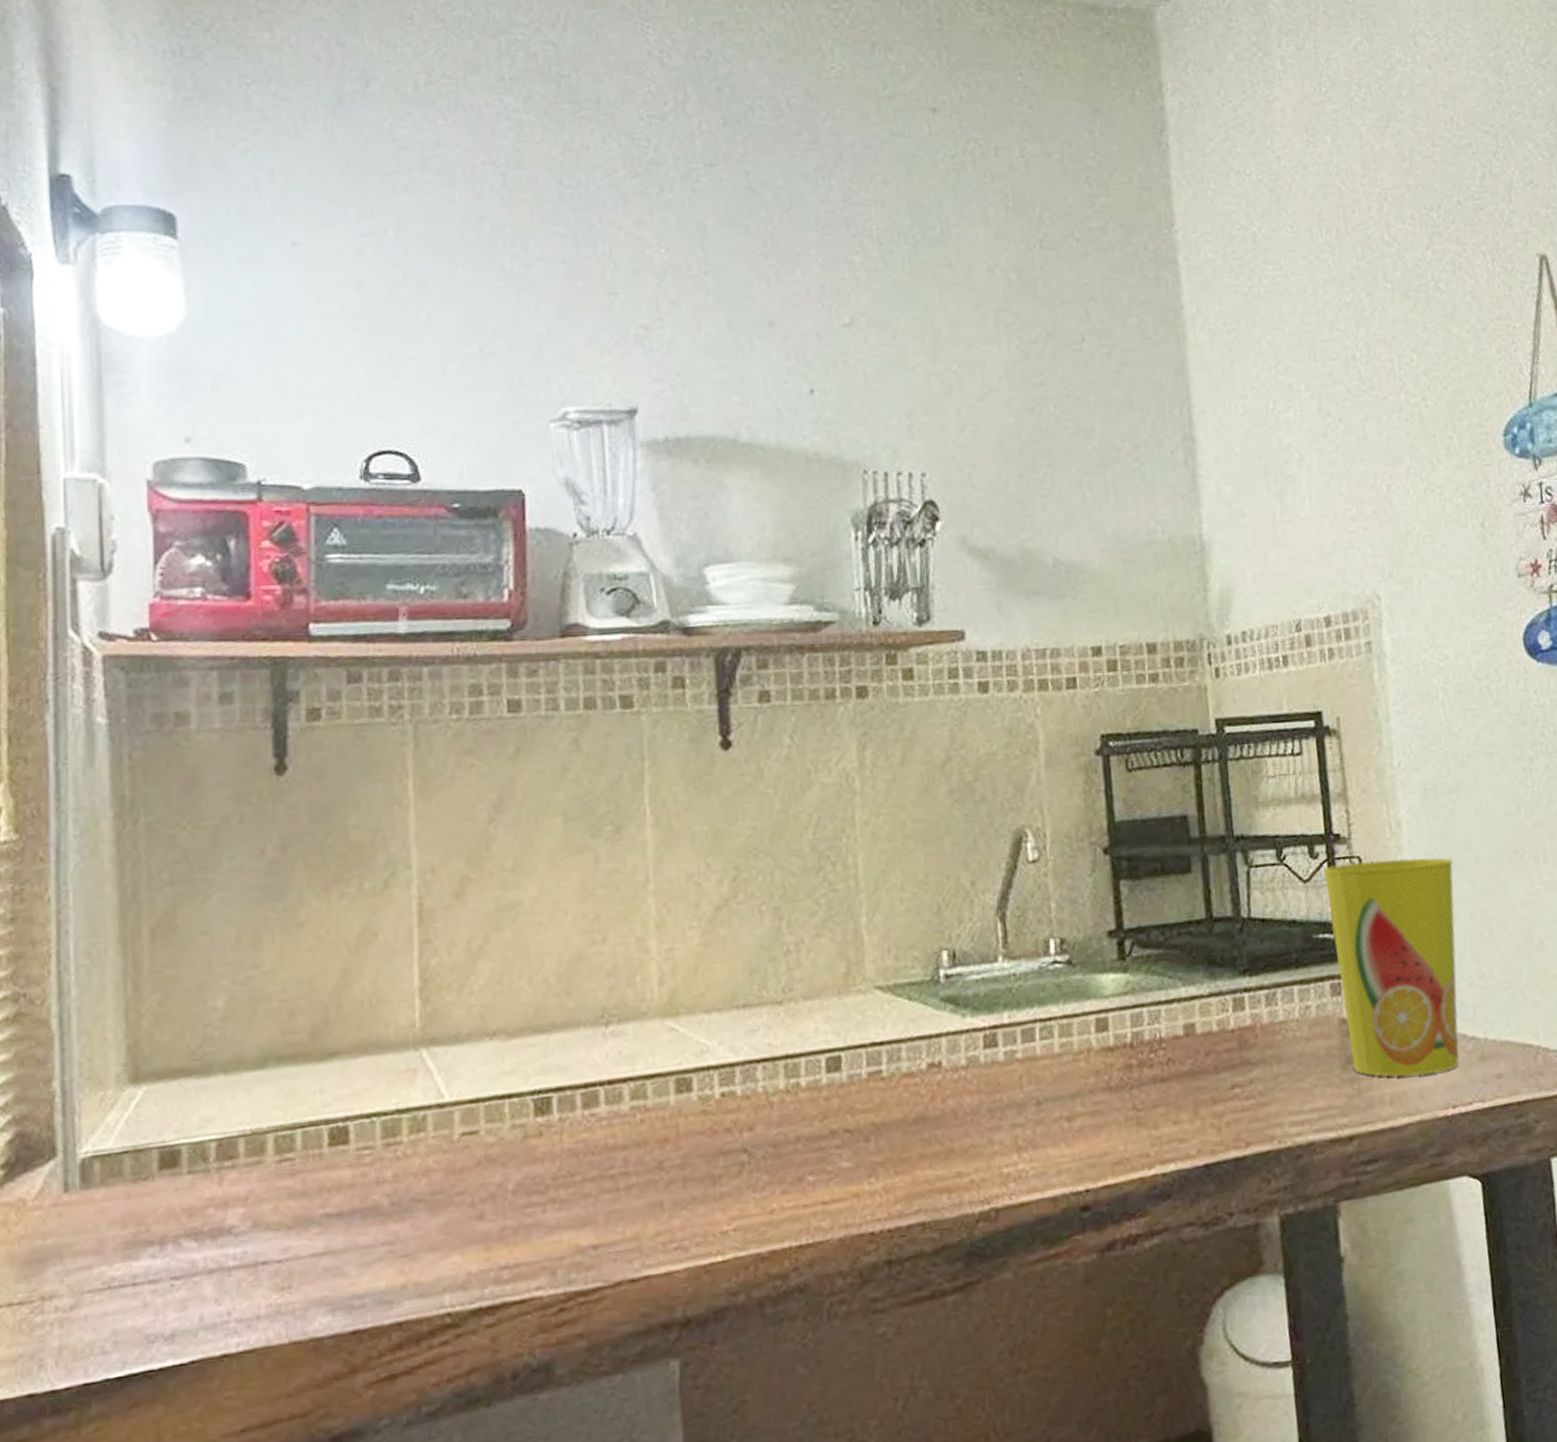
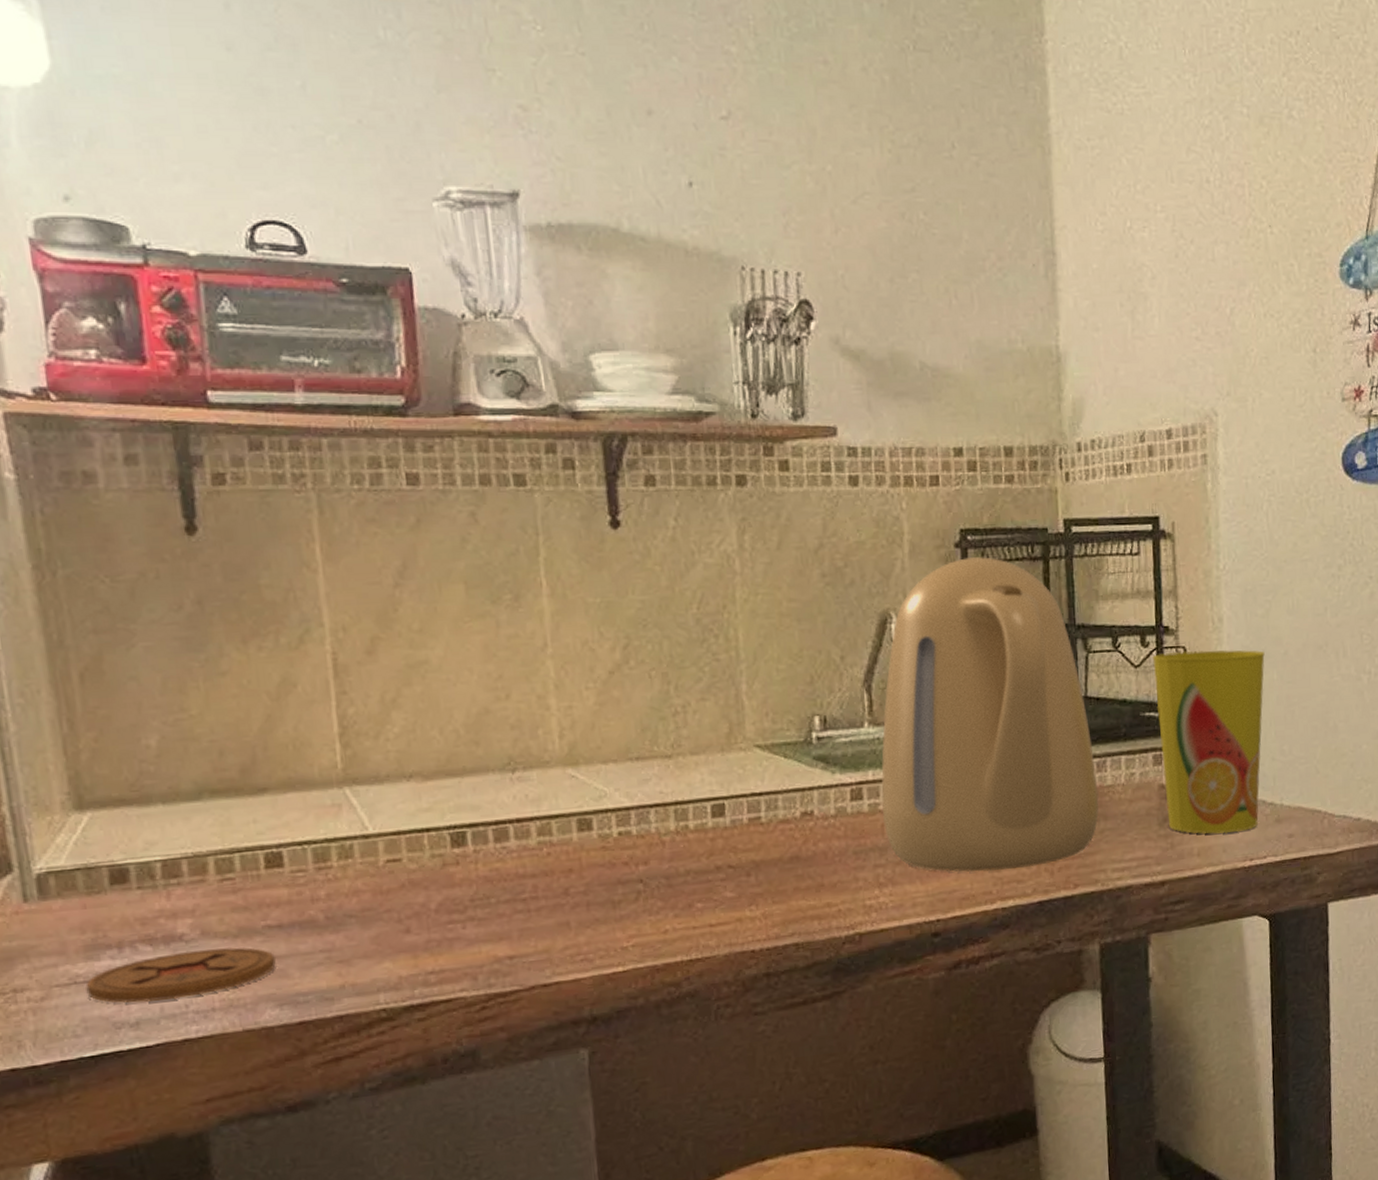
coaster: none [120,1240,332,1311] -> present [85,947,276,1003]
kettle: none [1018,764,1271,1131] -> present [881,557,1099,872]

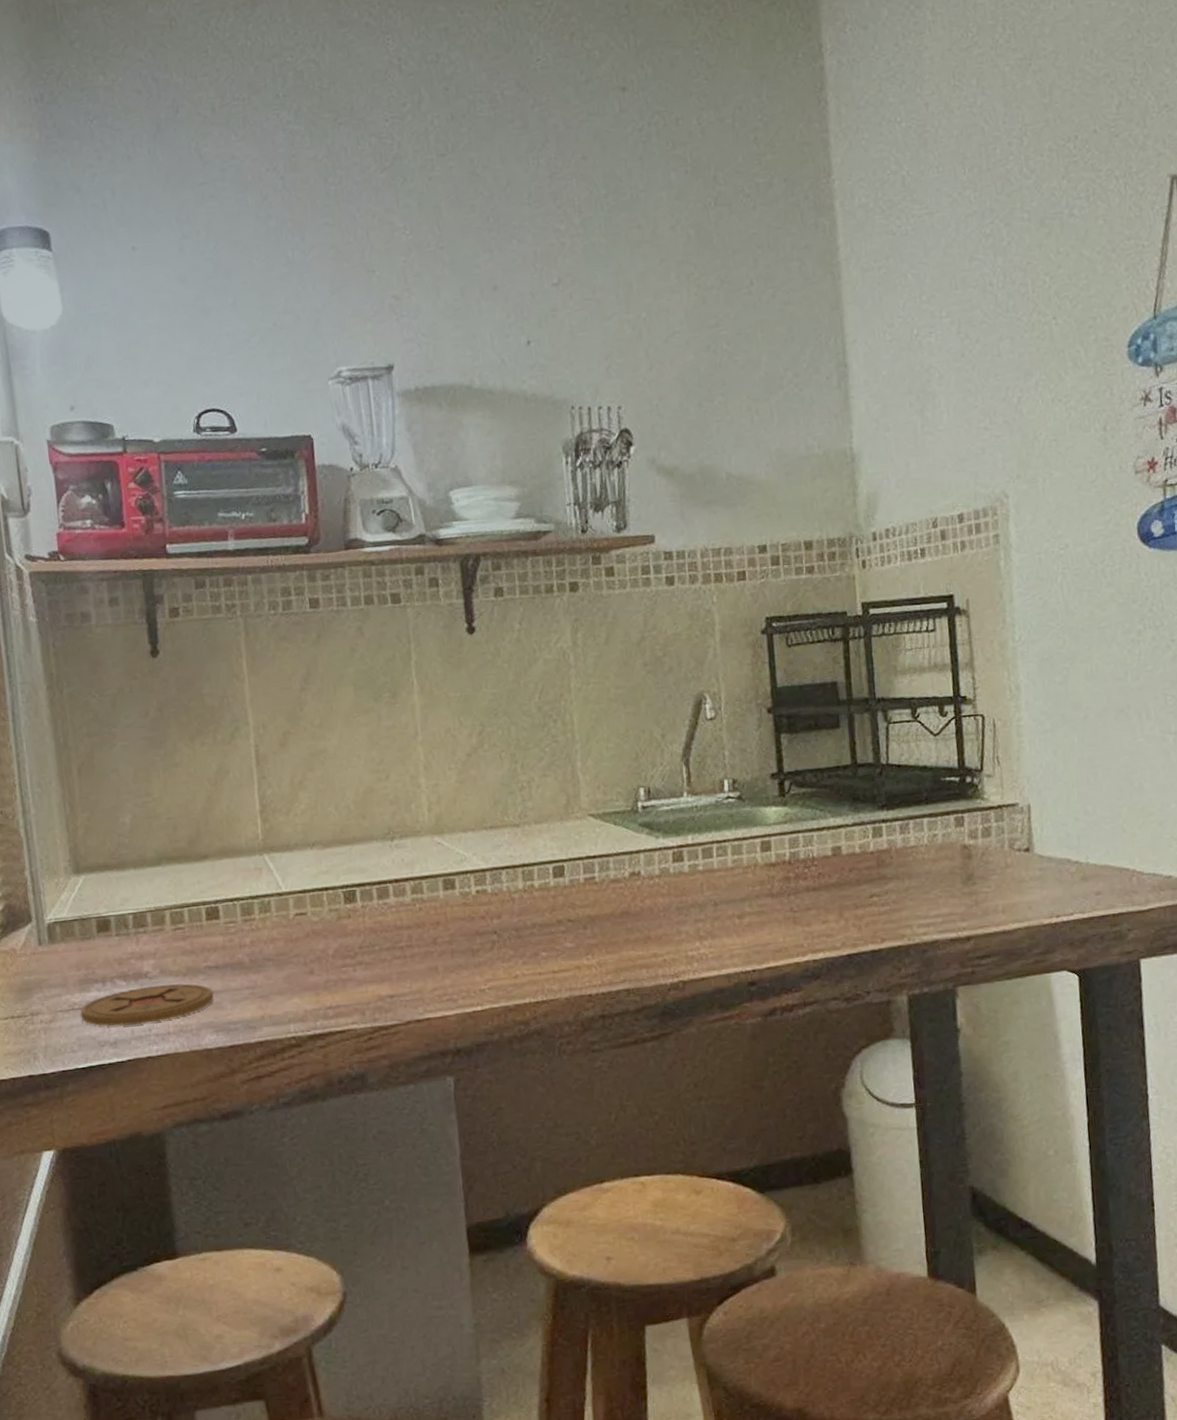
kettle: present [881,557,1099,872] -> none [699,641,903,927]
cup: present [1152,650,1265,834] -> none [951,715,1065,892]

